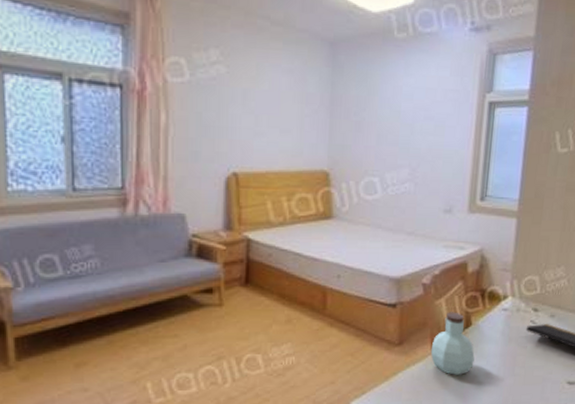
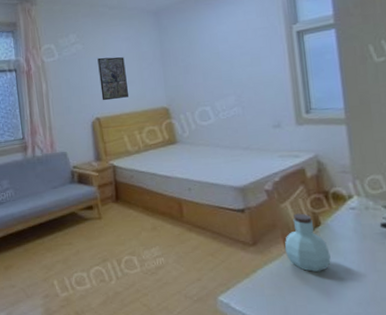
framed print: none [244,90,282,151] -> present [97,57,129,101]

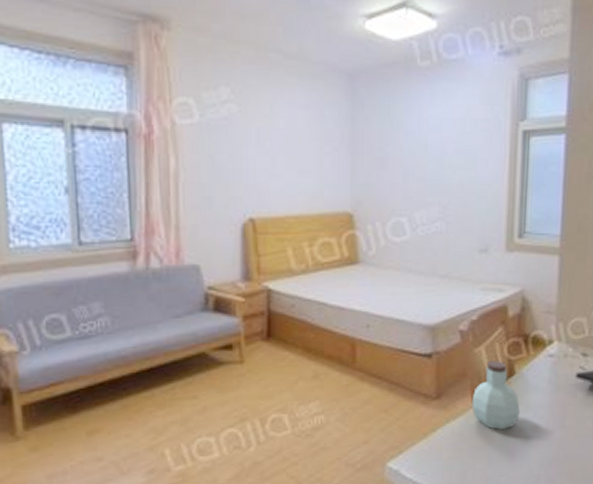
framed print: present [97,57,129,101] -> none [260,129,301,195]

